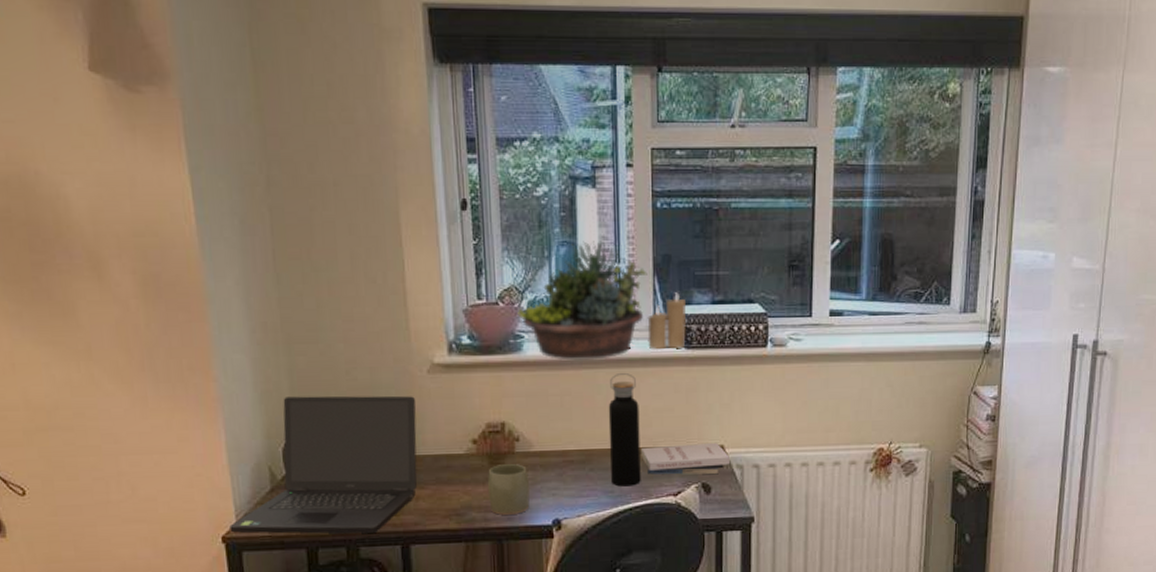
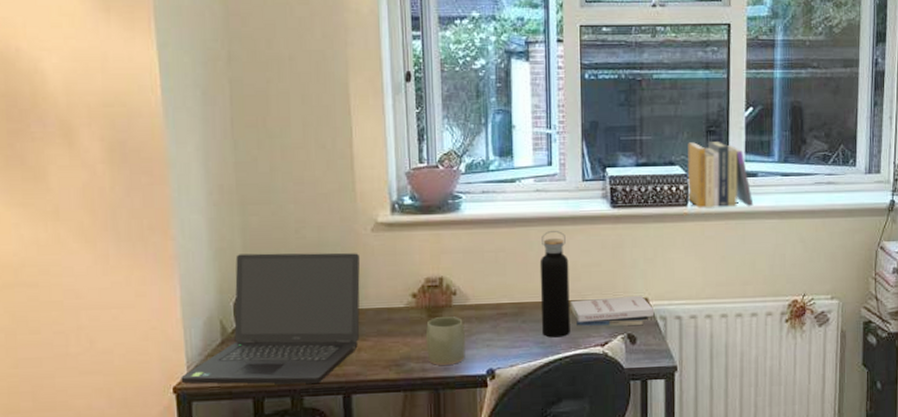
succulent planter: present [518,241,648,361] -> none [456,109,577,219]
candle: present [647,292,687,351] -> none [576,156,613,210]
books: none [767,276,839,350] -> present [687,140,754,209]

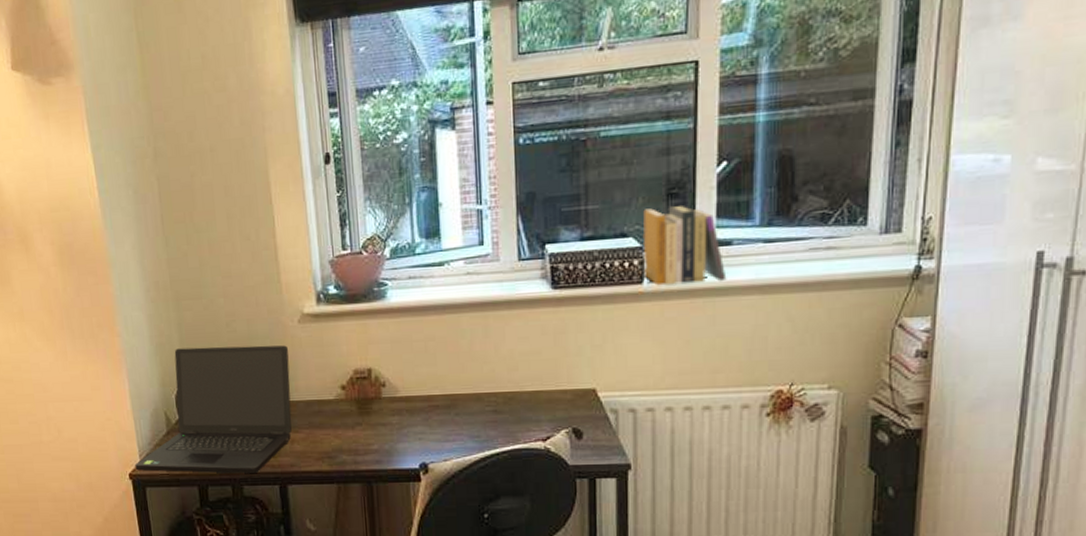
mug: present [425,317,465,365] -> none [356,409,397,458]
water bottle: present [539,231,570,338] -> none [472,317,508,431]
books: present [570,295,655,326] -> none [506,385,604,419]

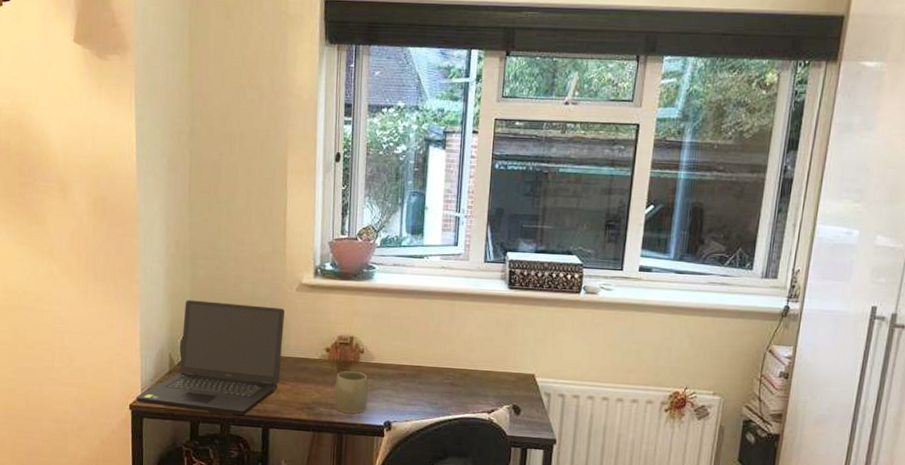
mug: none [356,409,397,458] -> present [334,371,368,413]
books: present [642,204,727,286] -> none [582,234,645,300]

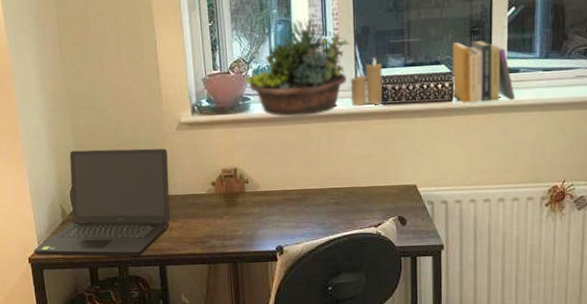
mug: present [334,371,368,413] -> none [224,201,258,242]
succulent planter: none [372,192,482,292] -> present [245,18,350,117]
candle: none [477,241,512,289] -> present [350,58,383,108]
books: none [582,234,645,300] -> present [452,40,516,103]

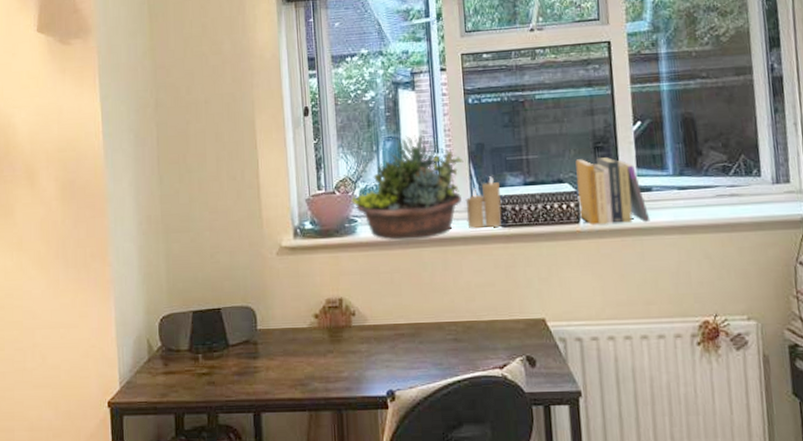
laptop: present [34,148,170,257] -> none [114,275,268,401]

